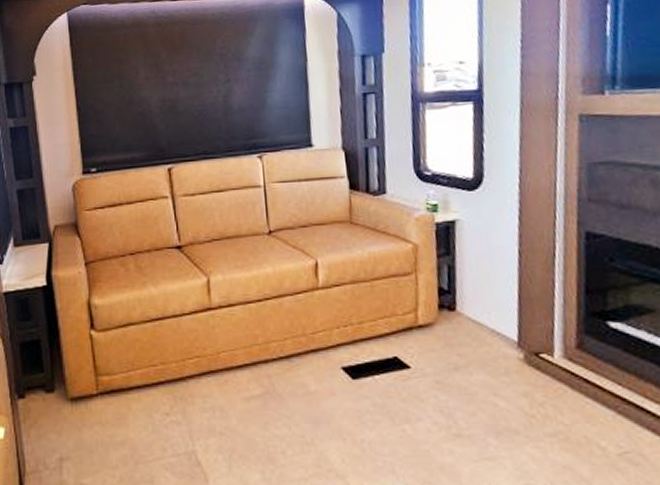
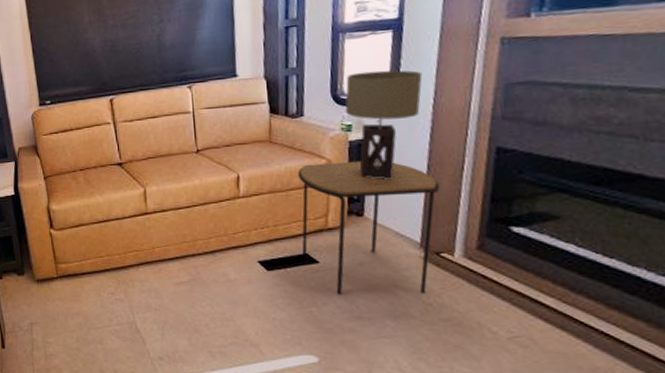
side table: none [382,245,533,406] -> present [297,160,440,294]
table lamp: none [429,145,507,267] -> present [345,70,423,180]

